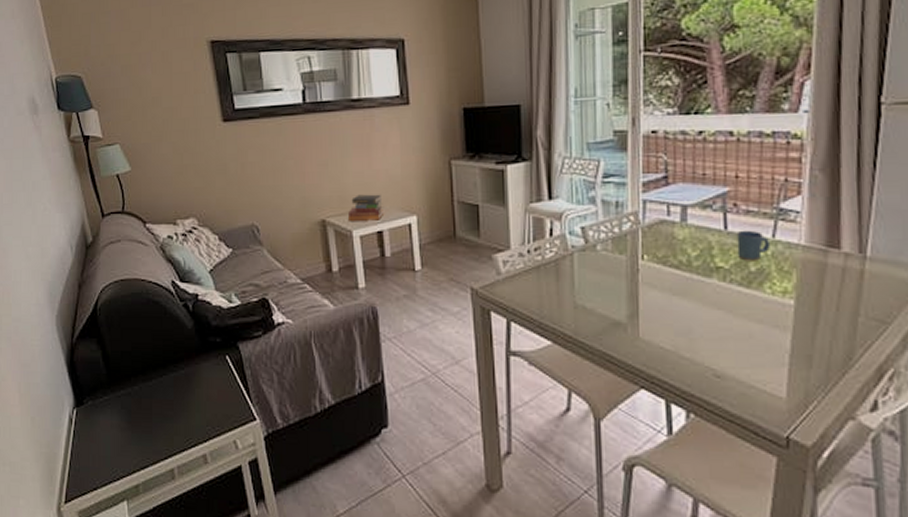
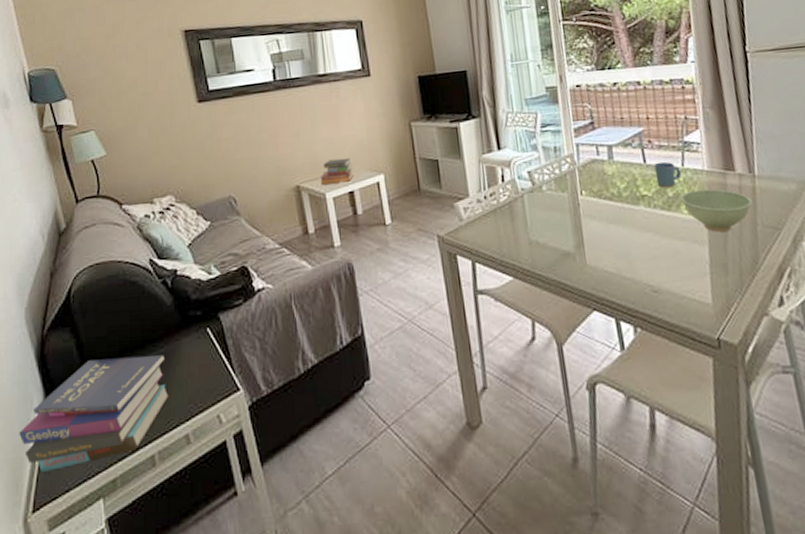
books: none [52,372,189,470] -> present [19,355,169,473]
bowl: none [765,266,857,319] -> present [680,189,752,232]

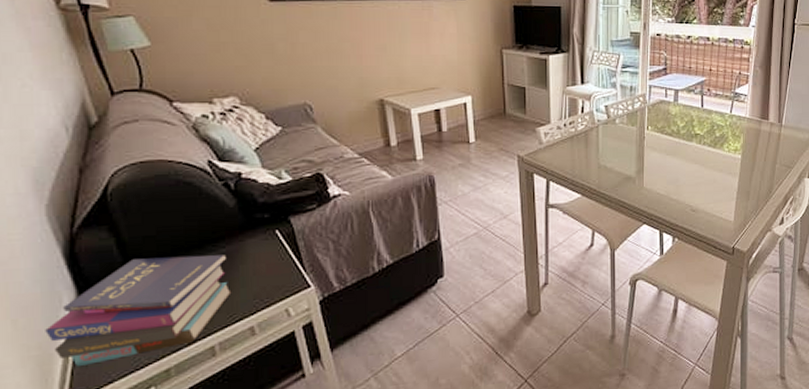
books: present [321,157,353,185] -> none [407,77,440,100]
mug: present [653,161,681,188] -> none [709,107,728,129]
bowl: present [680,189,752,232] -> none [725,132,776,167]

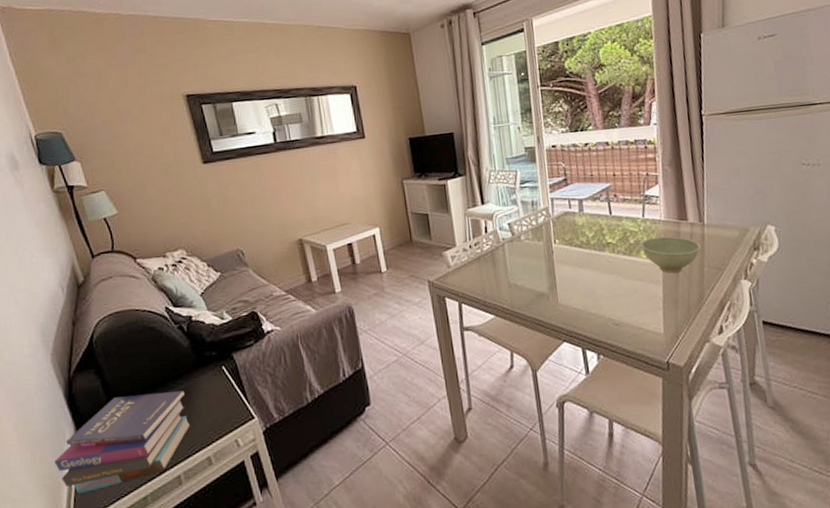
bowl: none [725,132,776,167] -> present [640,236,701,273]

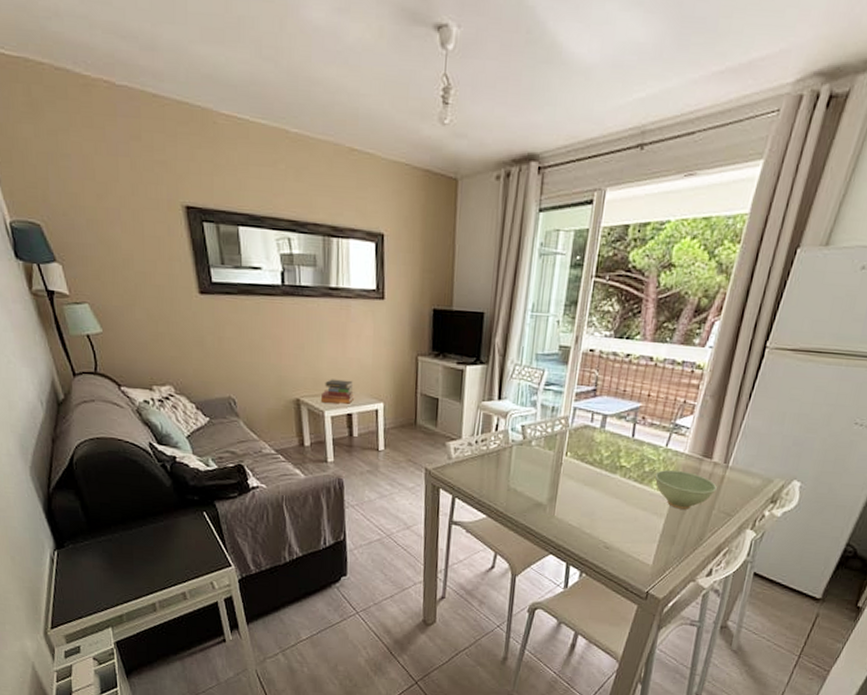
books: present [54,391,191,495] -> none [34,521,168,602]
books: none [321,213,351,238] -> present [321,379,354,404]

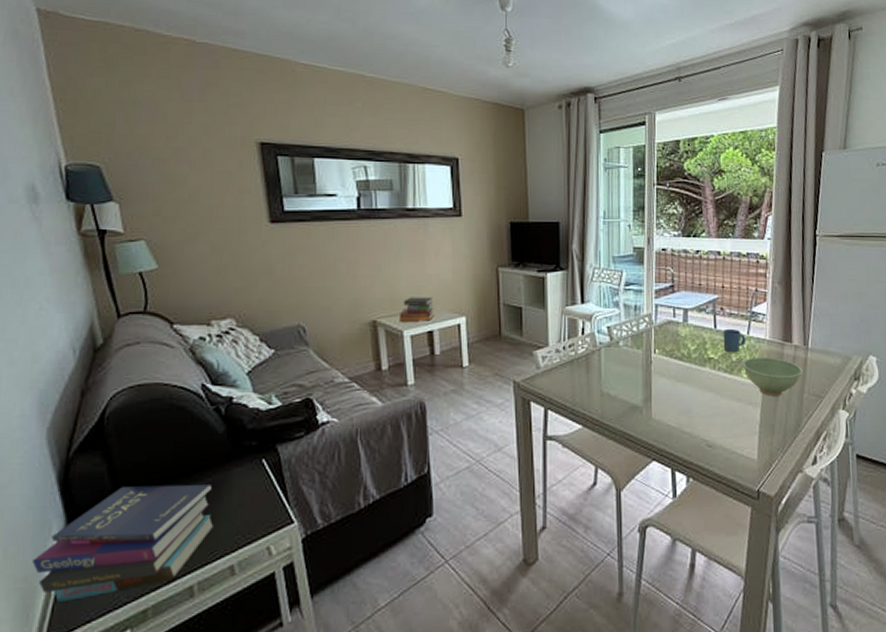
books: none [34,521,168,602] -> present [32,484,215,603]
mug: none [638,438,663,464] -> present [723,328,746,353]

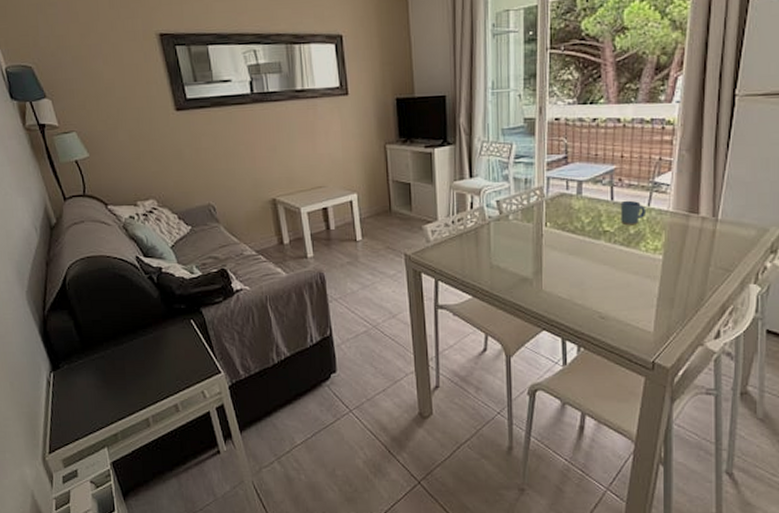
books: present [32,484,215,603] -> none [31,338,159,425]
books: present [400,297,434,322] -> none [296,175,327,199]
bowl: present [742,356,802,396] -> none [641,229,709,270]

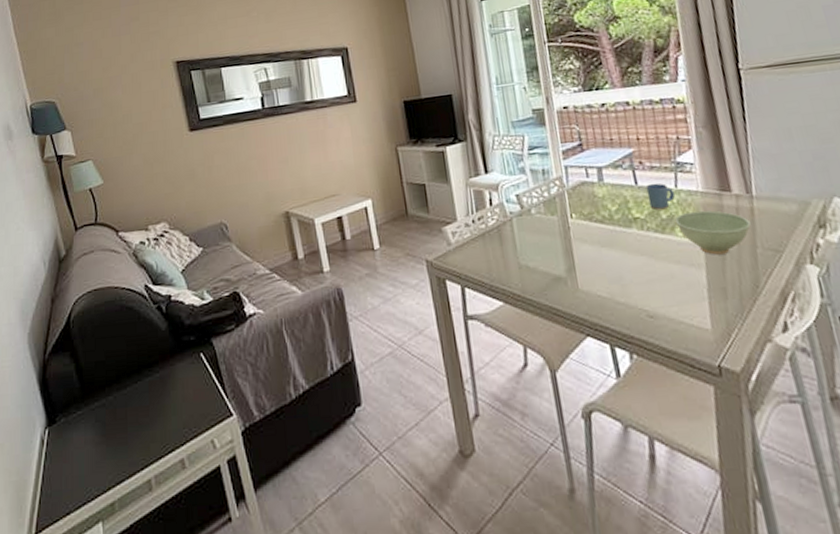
bowl: none [641,229,709,270] -> present [675,210,751,255]

